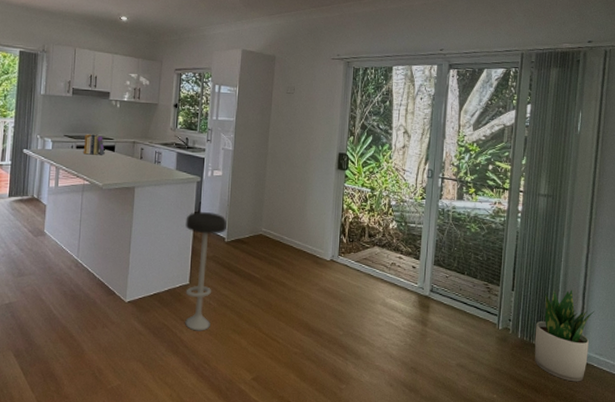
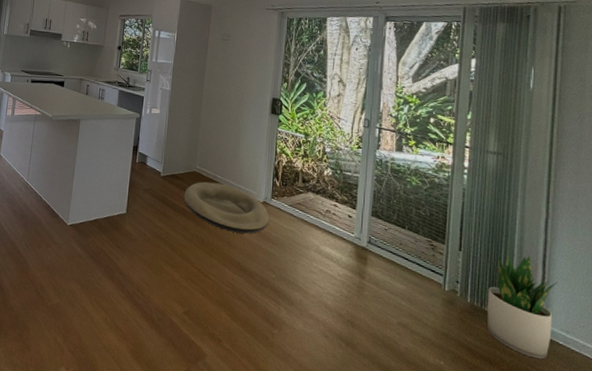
books: present [84,134,105,155] -> none [37,70,56,90]
bar stool: present [185,212,227,331] -> none [121,146,163,260]
dog bed: none [250,244,337,293] -> present [184,181,269,234]

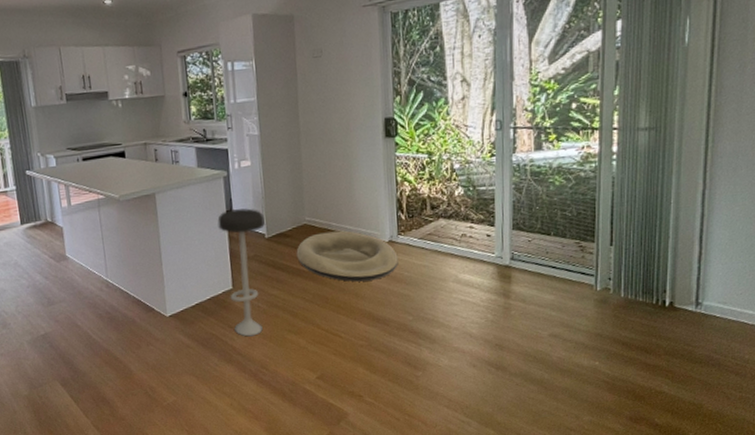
bar stool: none [121,146,163,260] -> present [217,208,265,337]
planter: present [486,256,559,360] -> none [641,234,716,337]

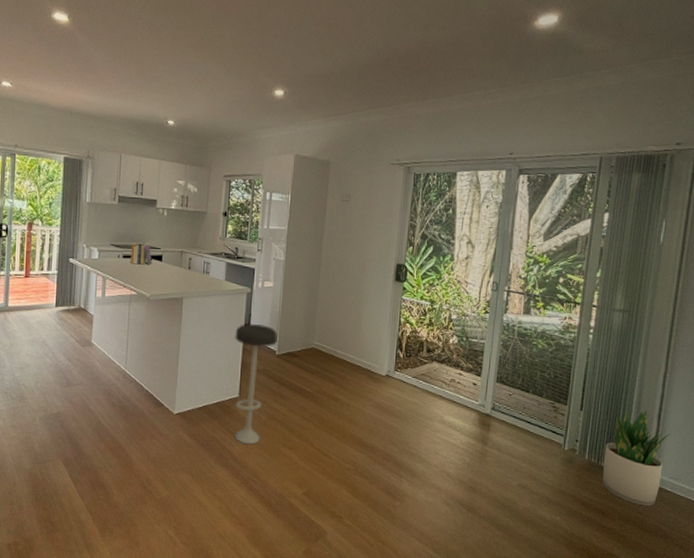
books: none [89,141,115,166] -> present [130,243,152,265]
dog bed: present [296,230,399,282] -> none [301,358,392,409]
planter: none [641,234,716,337] -> present [602,411,671,506]

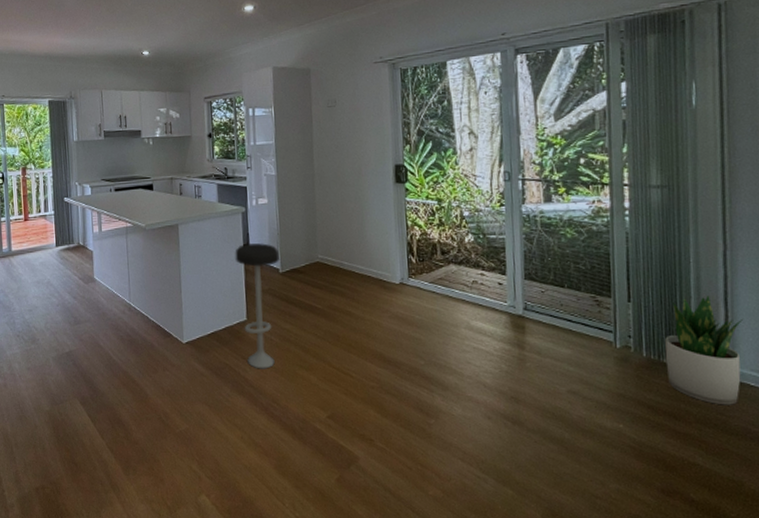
books: present [130,243,152,265] -> none [121,175,144,197]

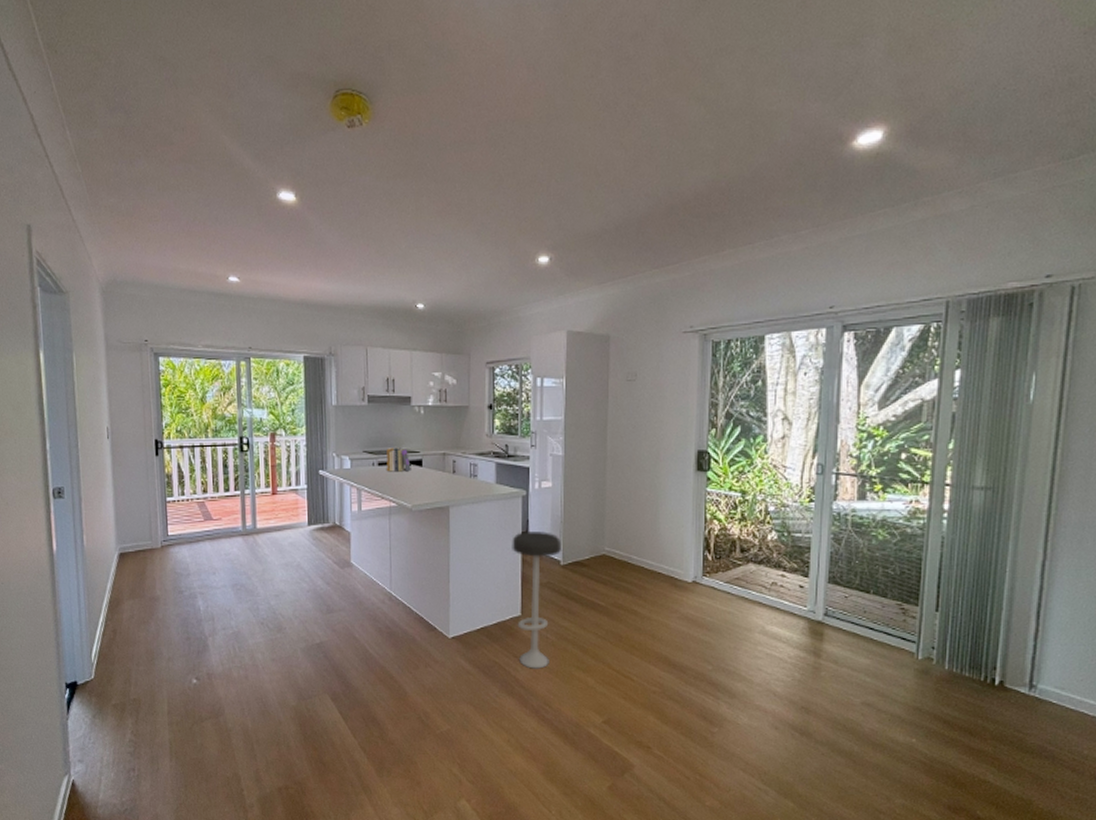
books: none [121,175,144,197] -> present [386,447,411,472]
planter: present [665,296,744,405] -> none [967,608,1055,723]

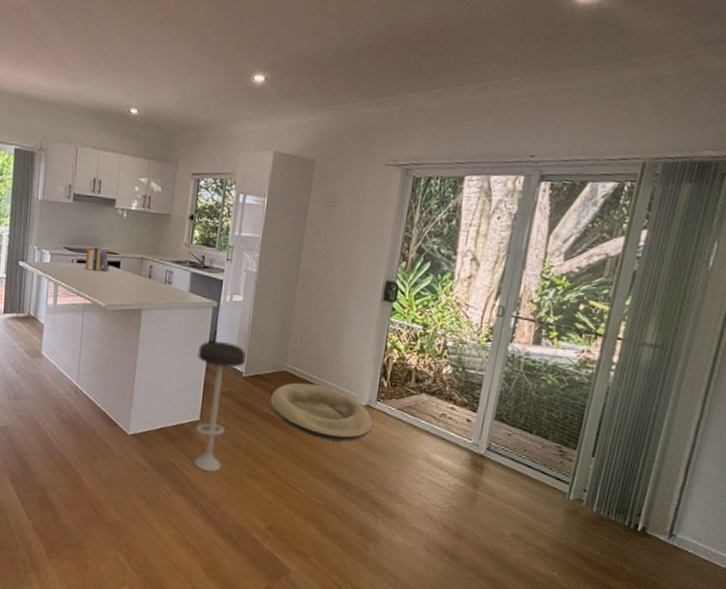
dog bed: none [592,565,701,622] -> present [270,382,373,442]

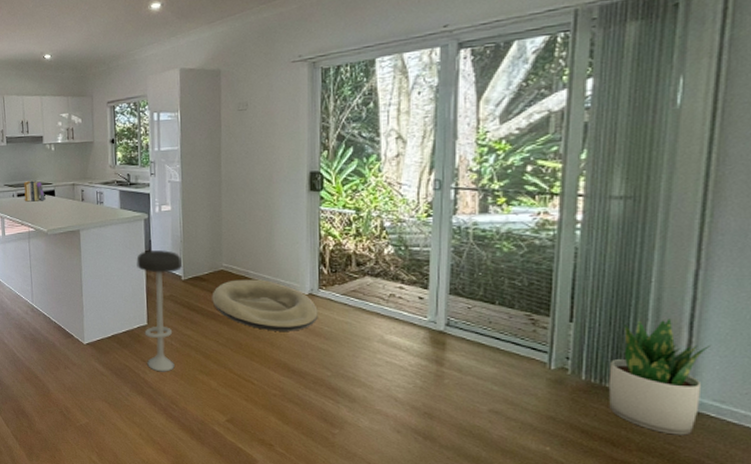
planter: none [611,461,700,568] -> present [608,318,712,436]

